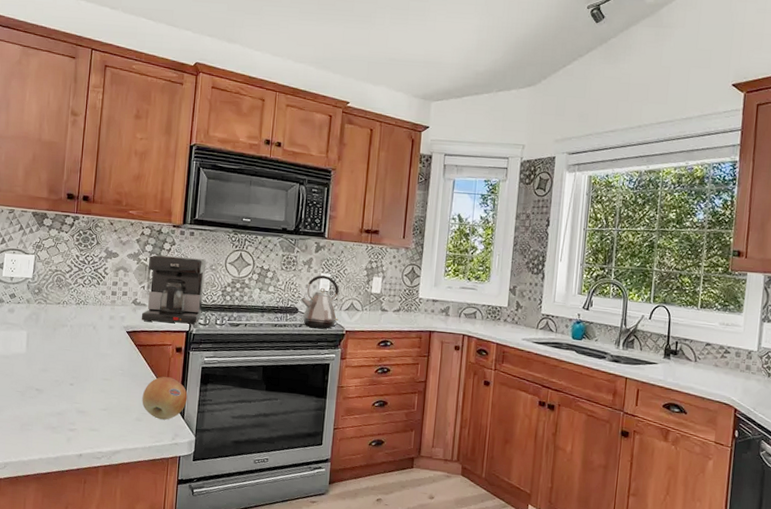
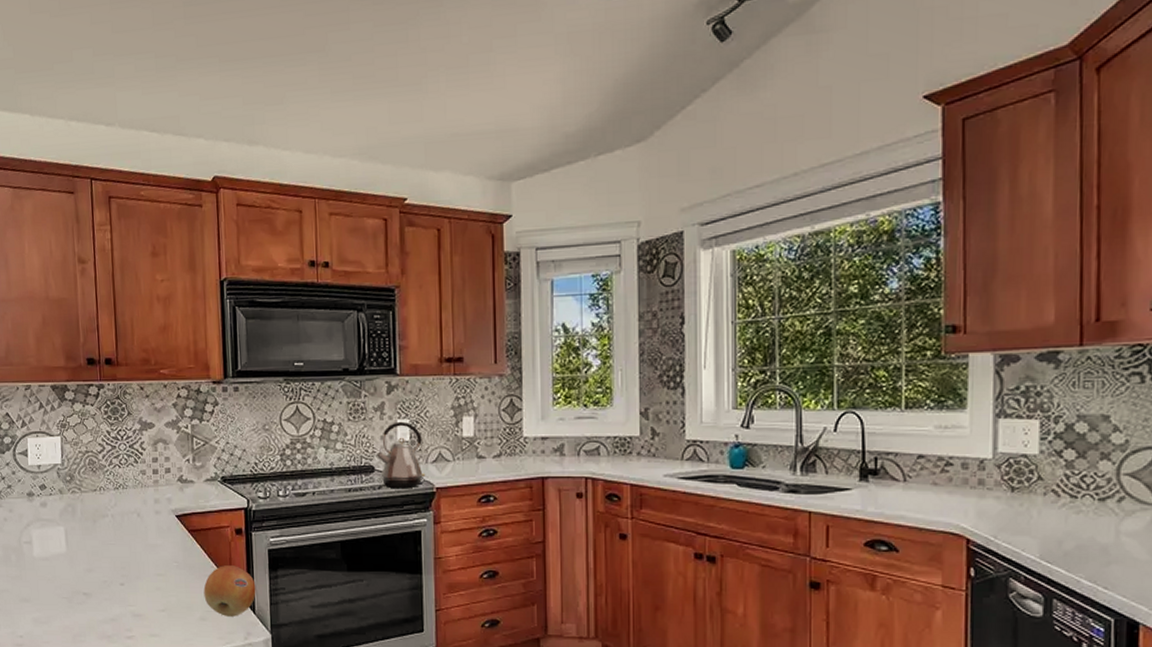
coffee maker: present [141,254,207,324] -> none [190,417,260,501]

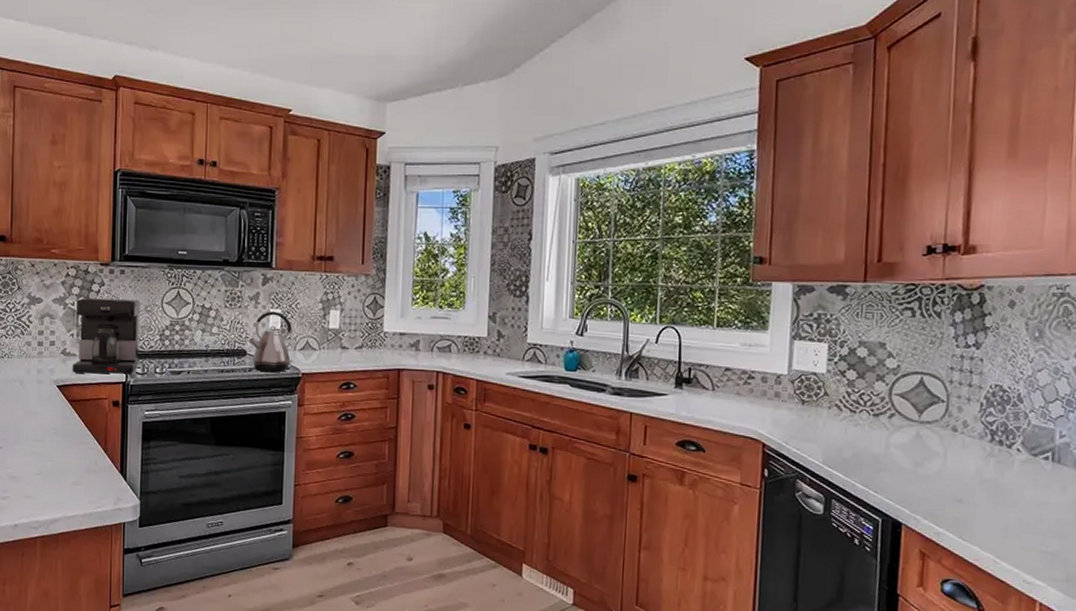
coffee maker: none [190,417,260,501] -> present [72,297,141,374]
fruit: present [203,564,256,617] -> none [79,434,129,483]

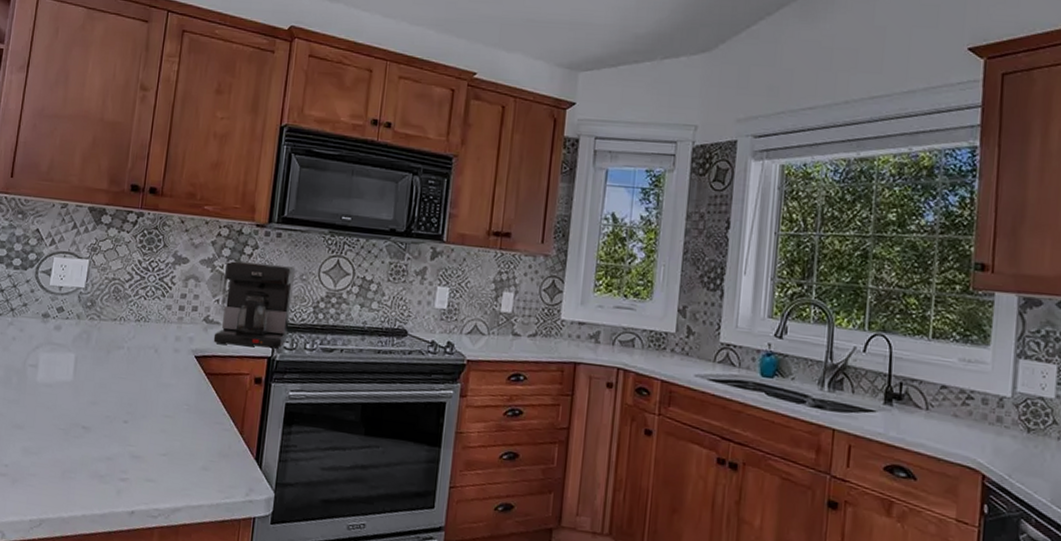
kettle: present [248,311,293,373] -> none [410,288,460,358]

